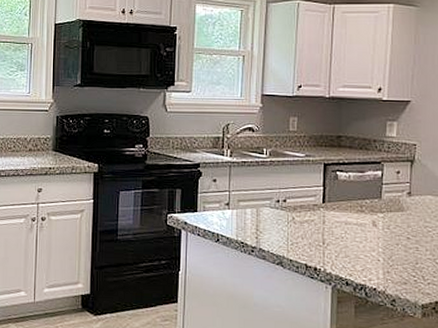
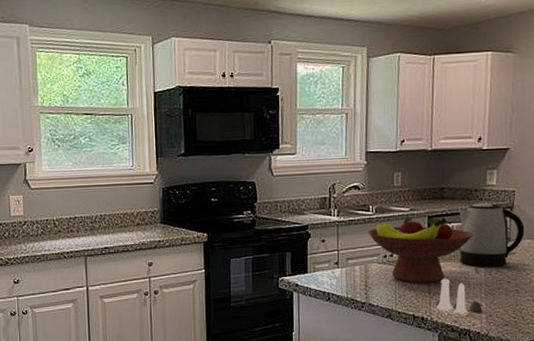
fruit bowl: none [261,163,372,232] -> present [367,217,474,283]
salt and pepper shaker set: none [330,229,380,268] -> present [436,278,482,314]
kettle: none [356,154,426,221] -> present [459,202,525,267]

